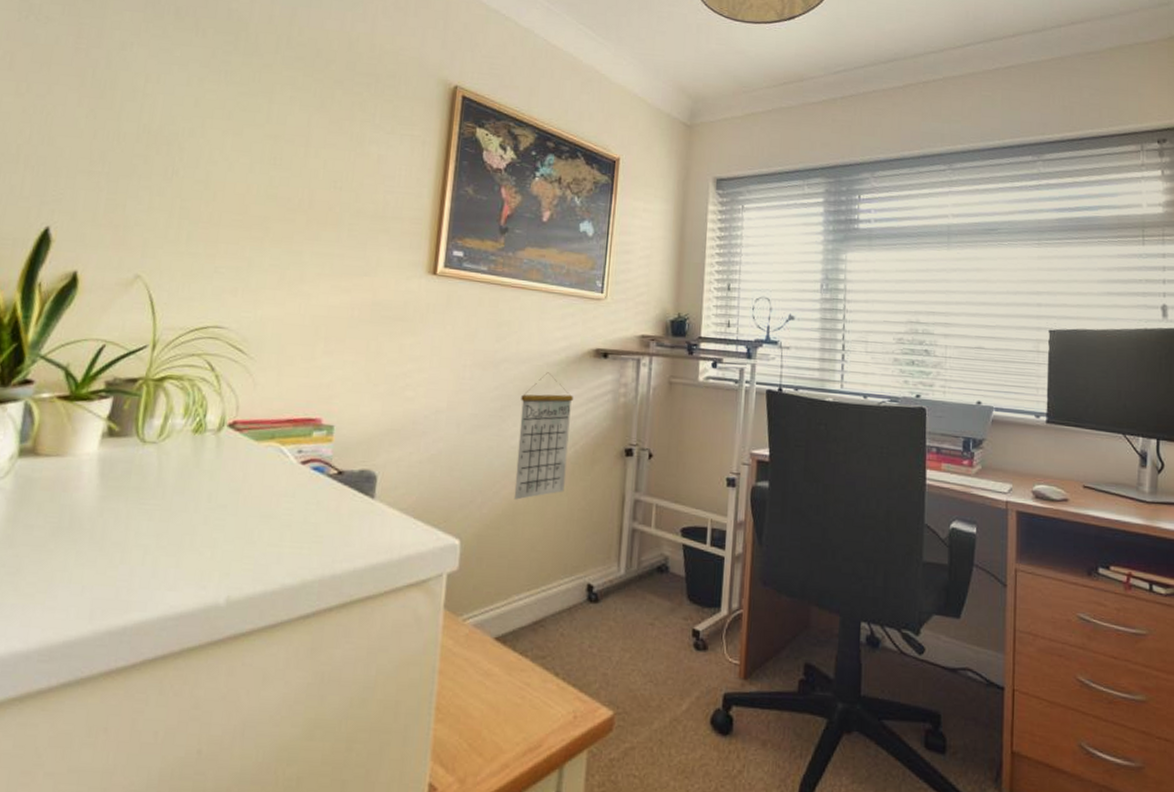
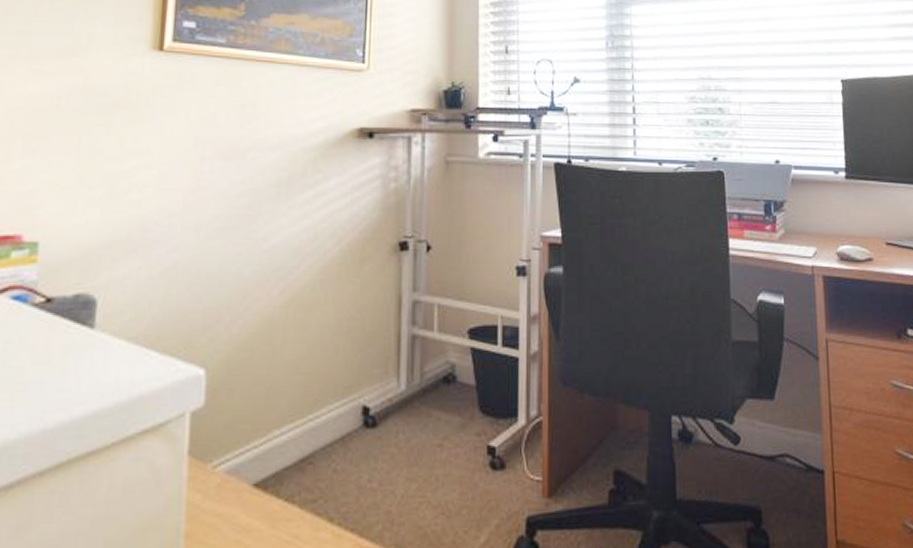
calendar: present [513,372,573,500] -> none [269,159,335,314]

